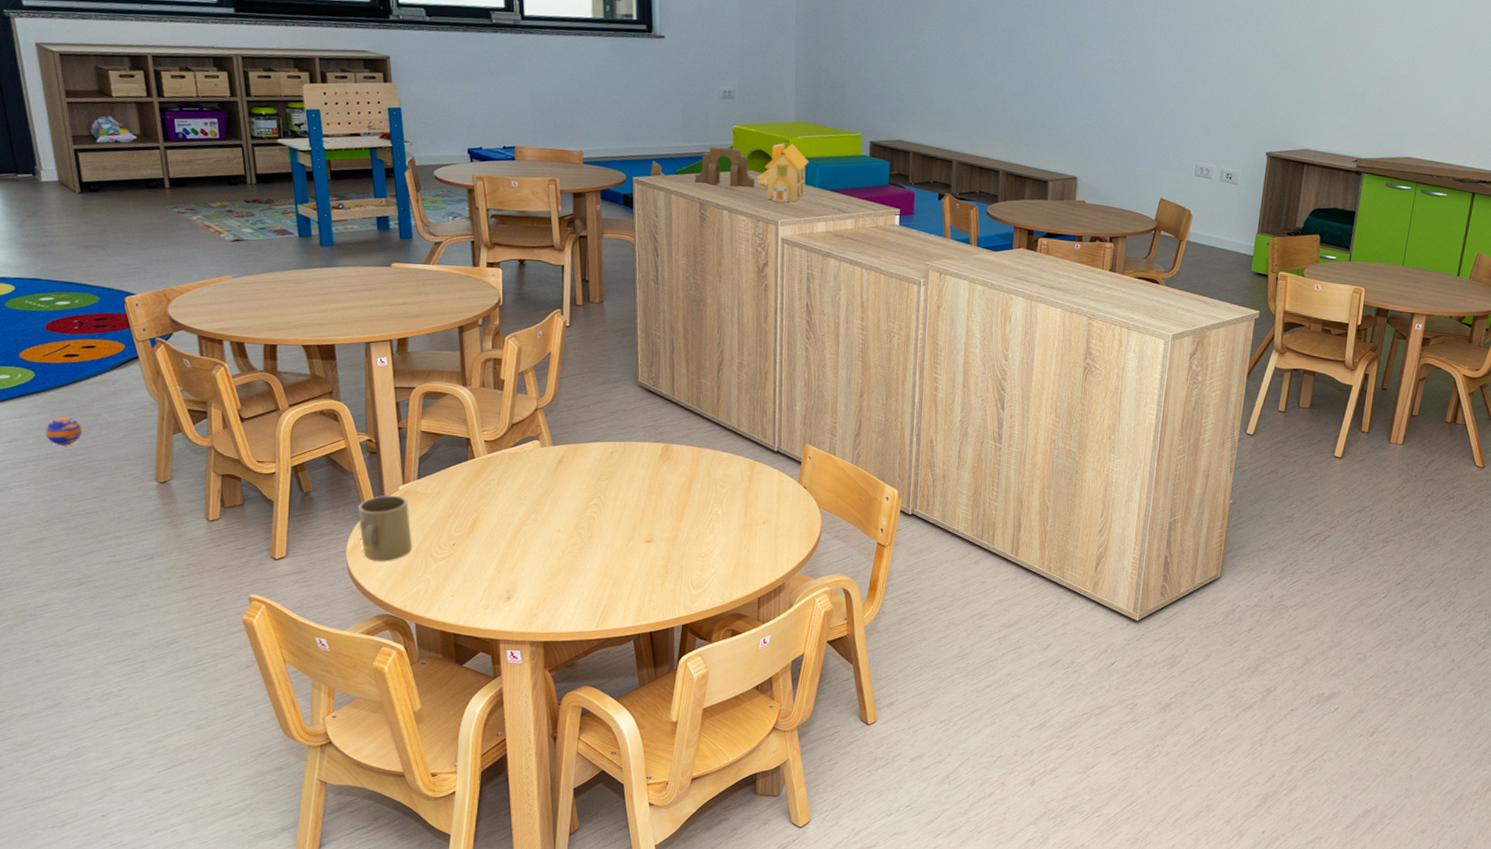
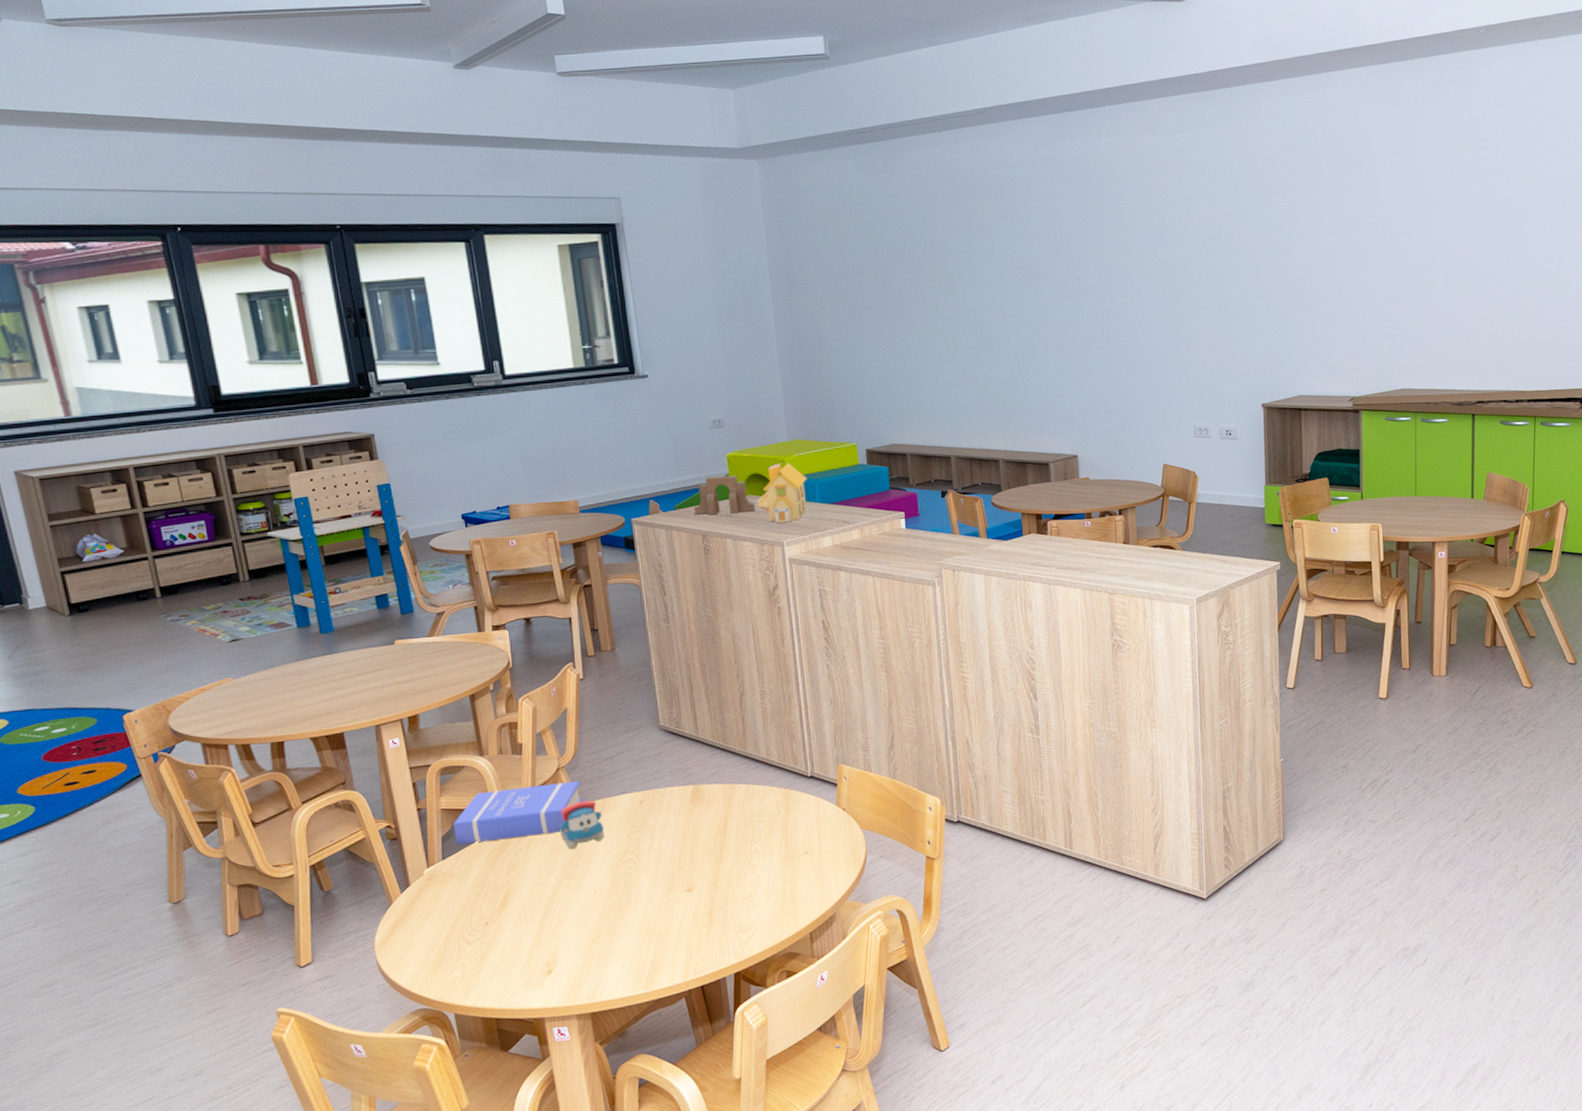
ball: present [46,417,82,446] -> none [50,849,88,880]
cup: present [357,495,413,561] -> none [382,880,444,953]
book: none [431,420,557,469] -> present [453,780,583,845]
toy car: none [531,443,574,488] -> present [559,800,604,850]

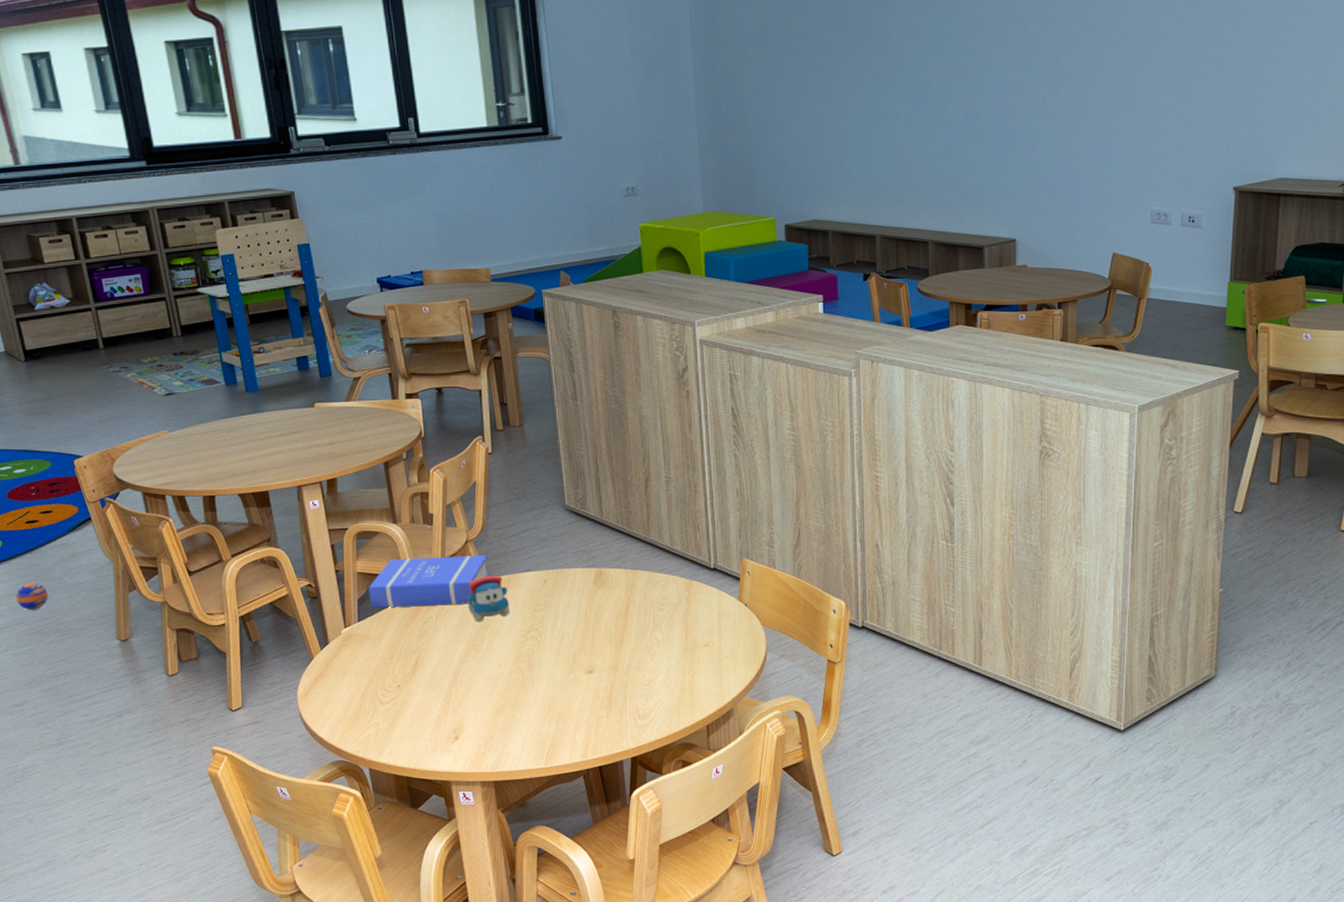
ball: none [50,849,88,880] -> present [16,583,48,610]
wooden toy: present [693,475,755,515] -> none [604,248,667,290]
toy house: present [757,463,807,523] -> none [669,236,722,301]

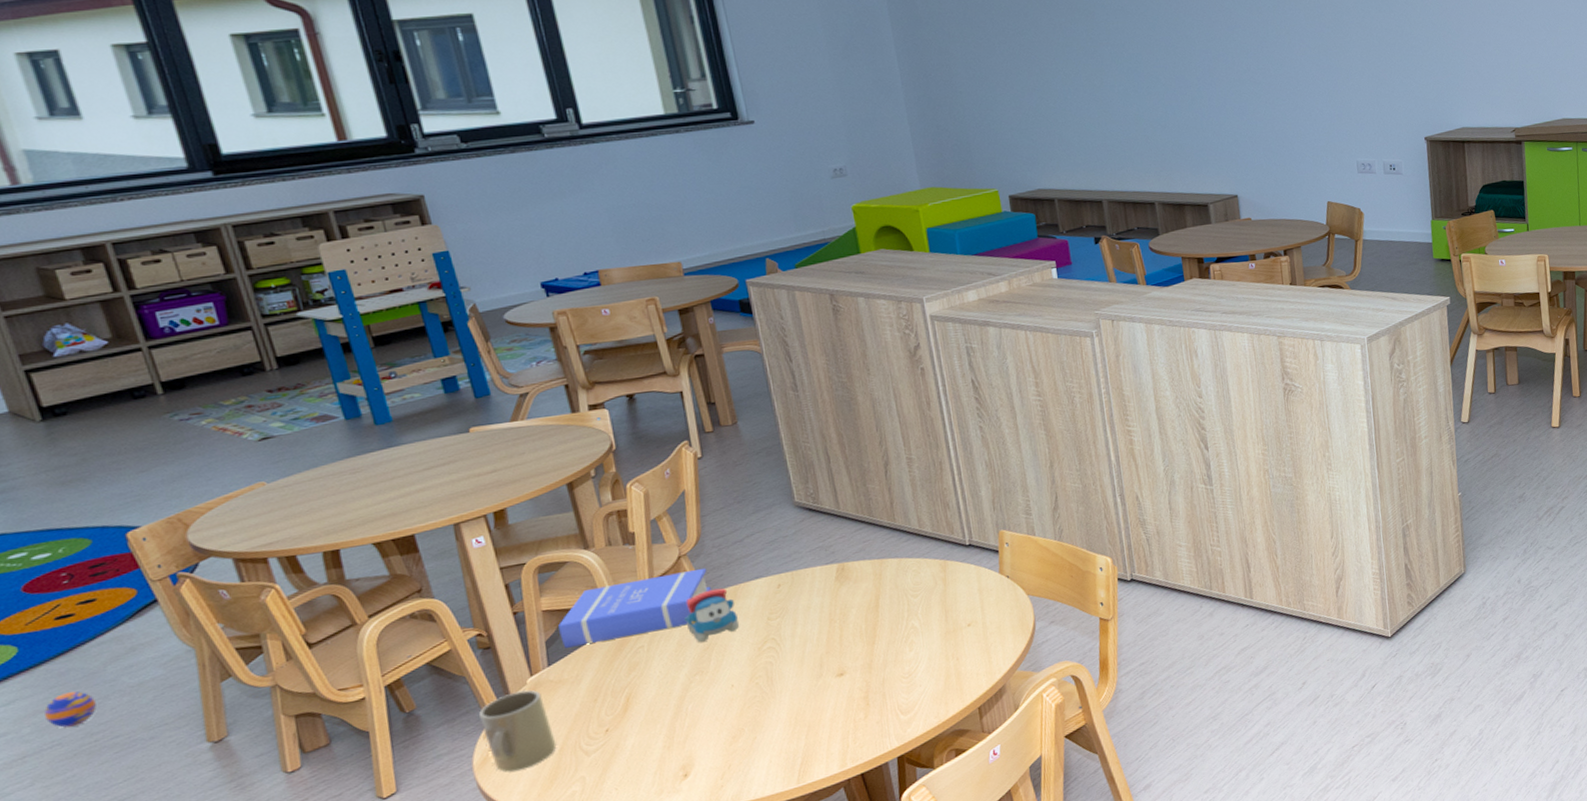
cup: none [304,639,360,707] -> present [478,689,557,771]

